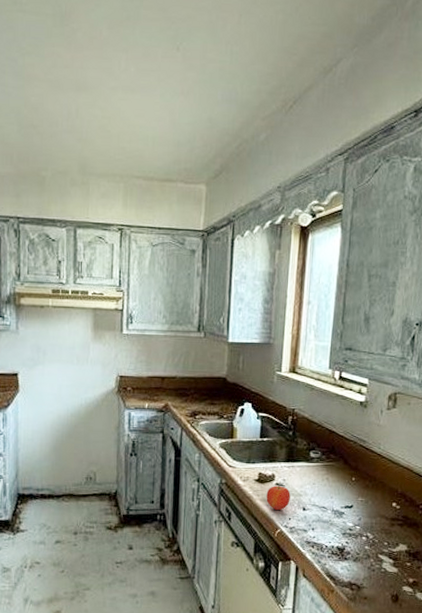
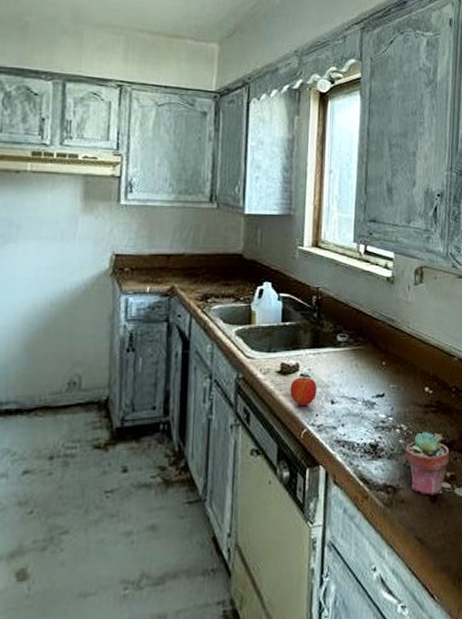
potted succulent: none [370,542,414,597] -> present [406,432,450,496]

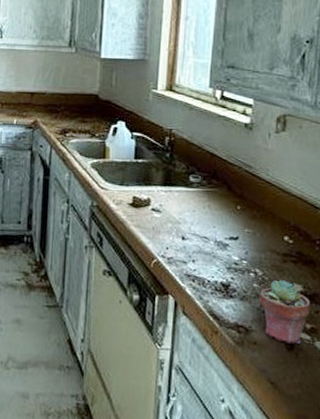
apple: present [290,376,317,407] -> none [141,210,168,239]

